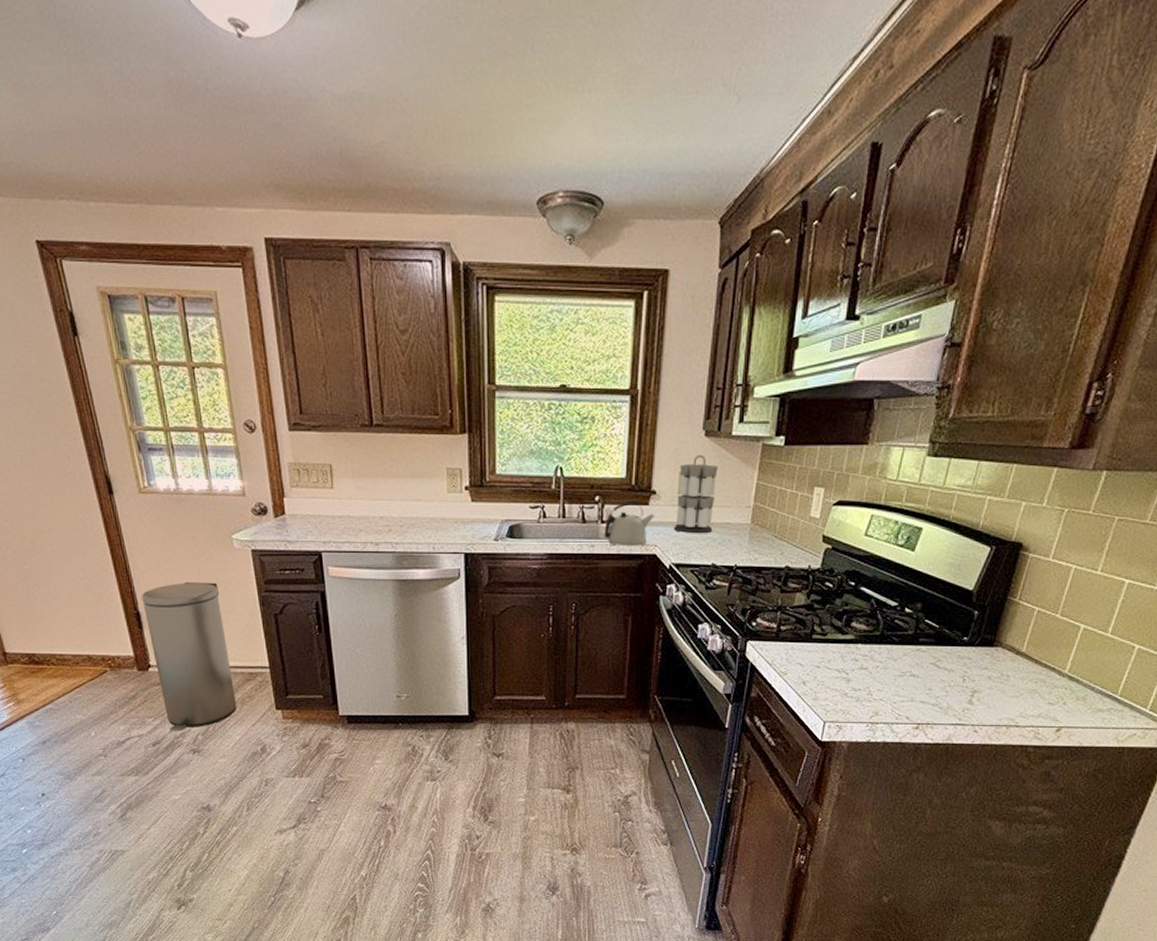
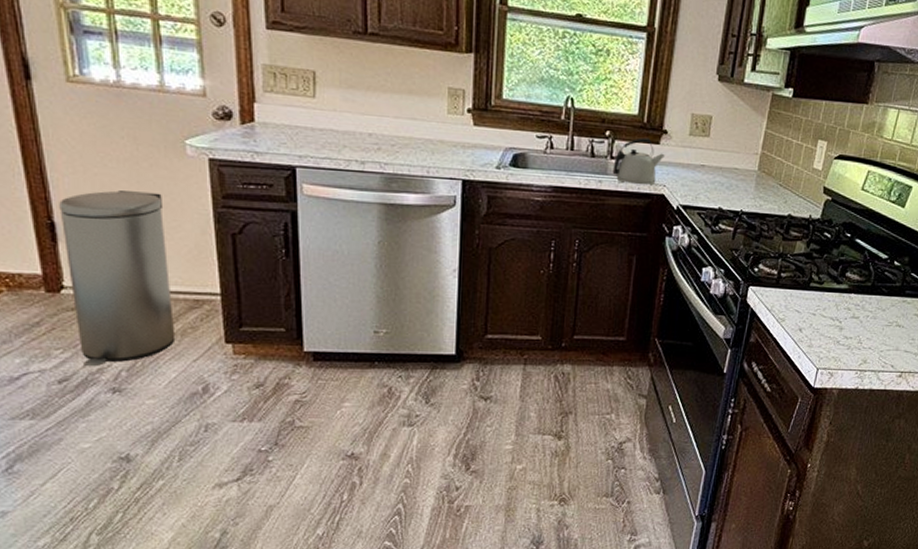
spice rack: present [673,454,718,534] -> none [683,98,729,178]

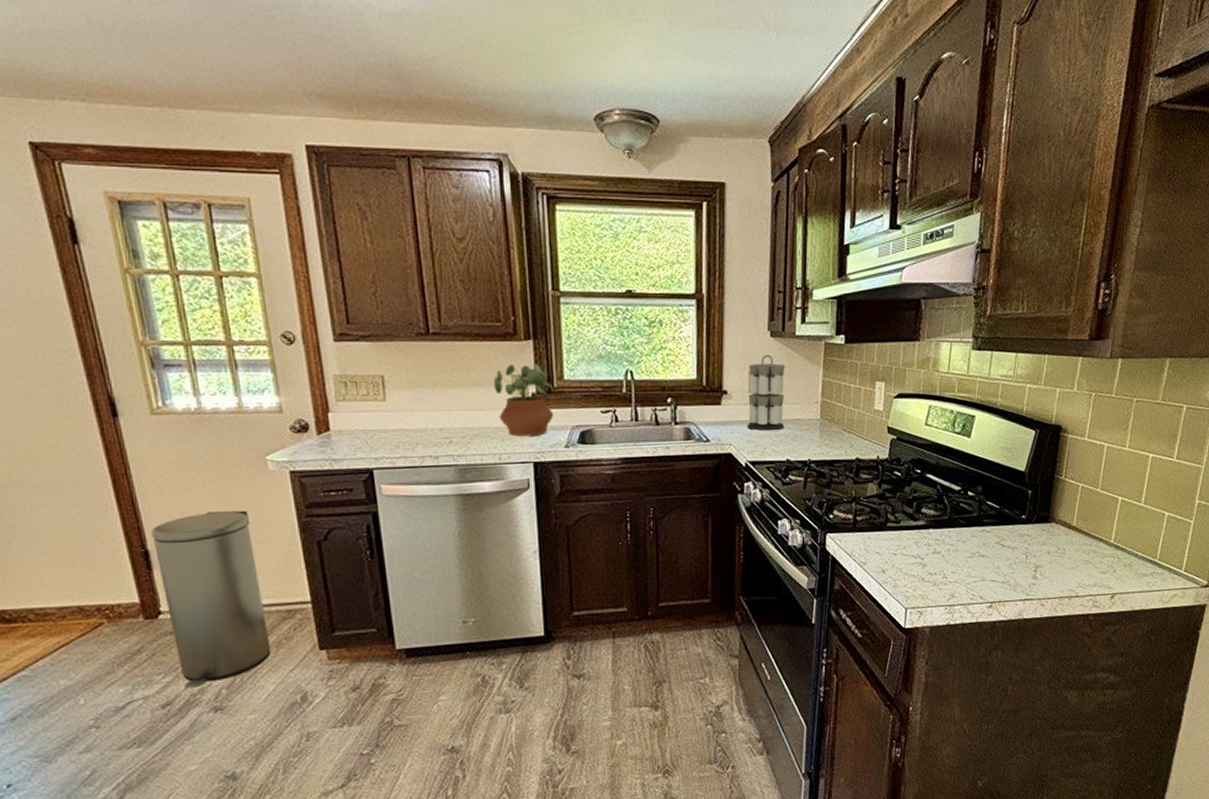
potted plant: none [429,76,490,153] -> present [493,363,554,437]
kettle: present [612,137,665,186] -> none [678,400,727,448]
spice rack: none [683,98,729,178] -> present [747,354,785,432]

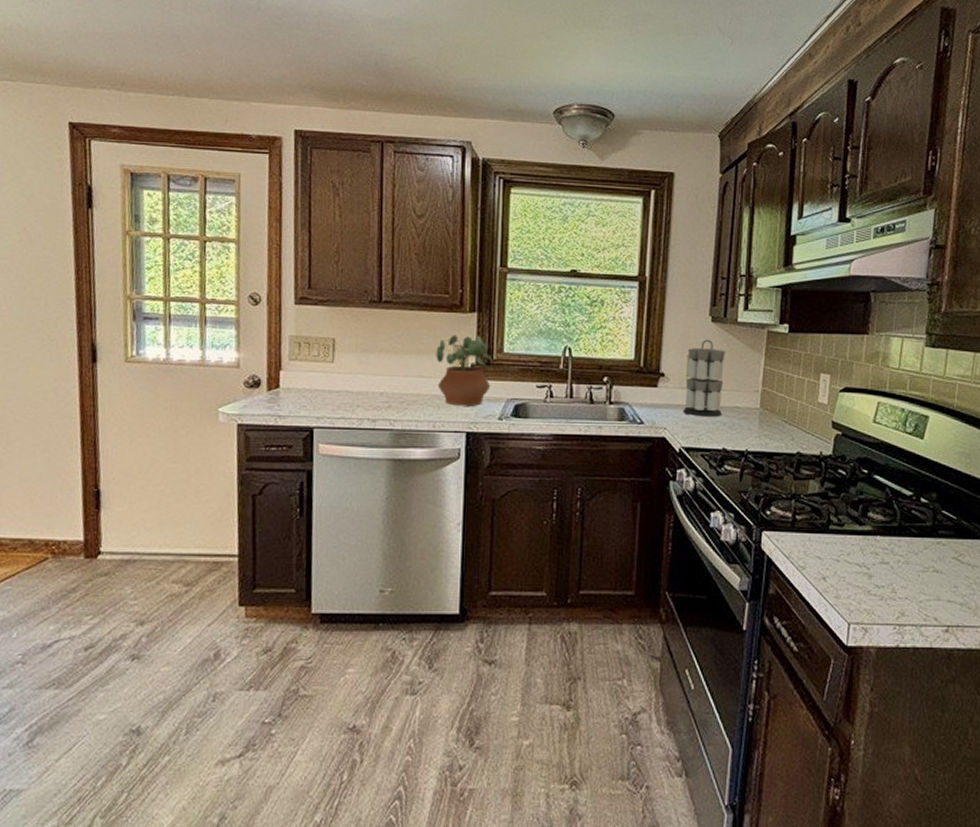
pedal bin: present [151,510,271,689] -> none [105,458,195,633]

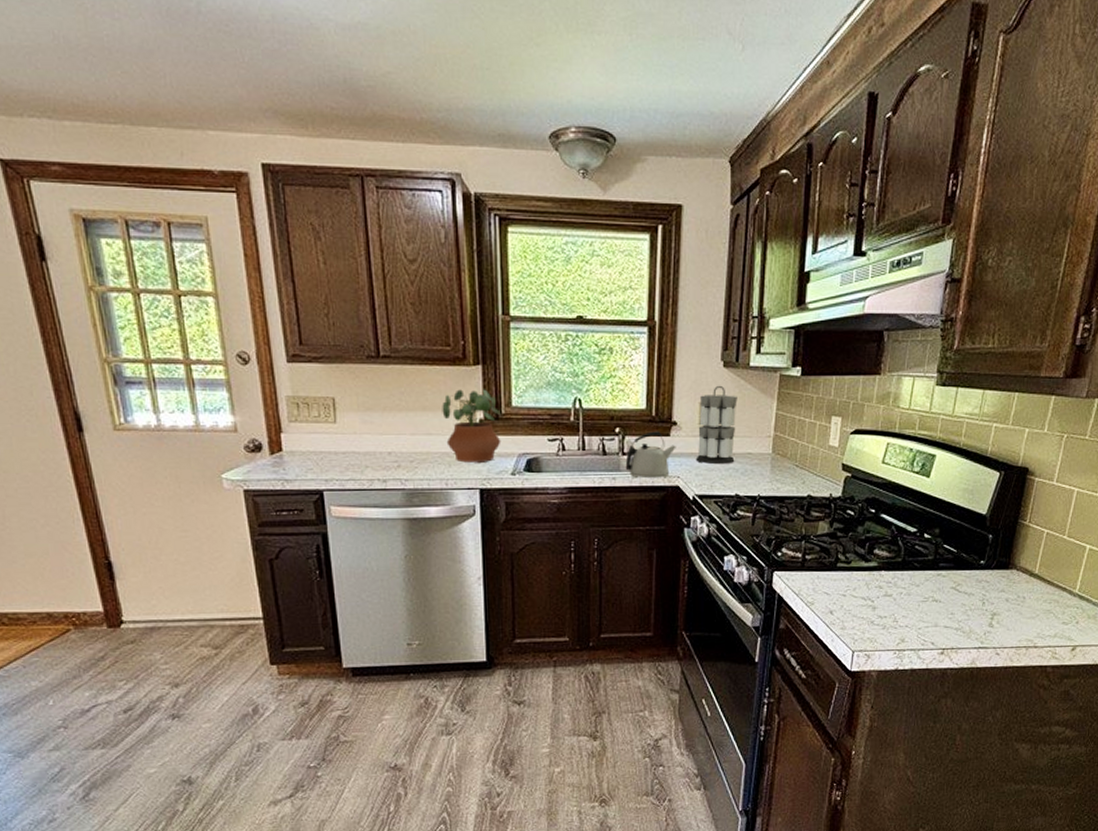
kettle: none [612,381,663,429] -> present [625,431,676,479]

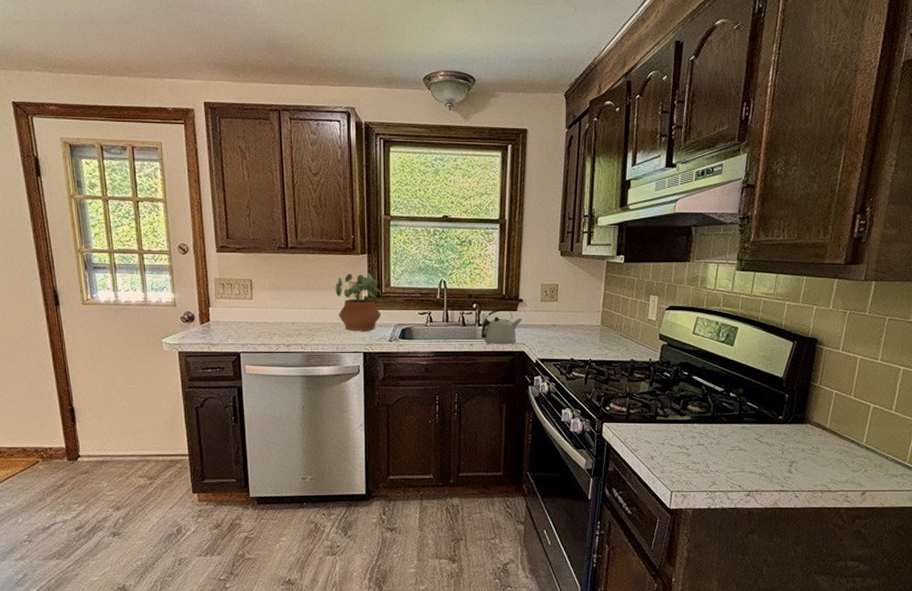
spice rack: present [696,385,737,465] -> none [538,270,572,334]

